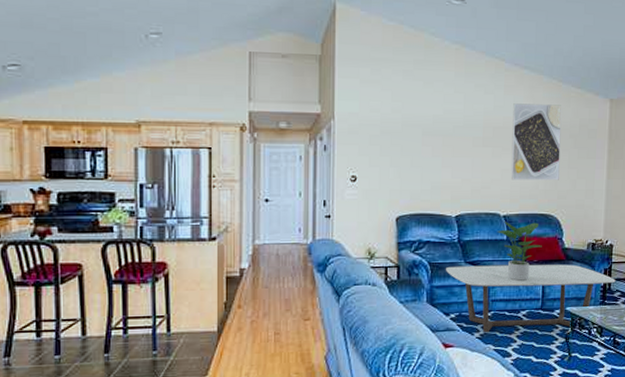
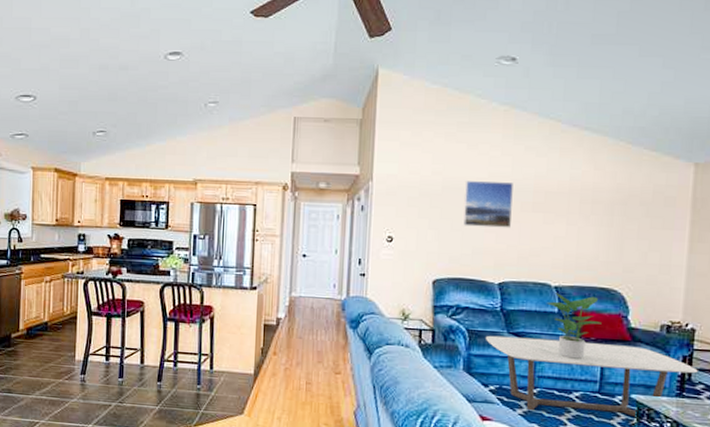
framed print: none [422,118,466,163] -> present [463,181,513,228]
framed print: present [511,103,562,180] -> none [565,167,631,252]

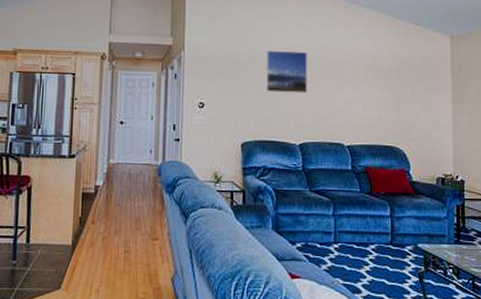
coffee table: present [486,335,698,418] -> none [291,194,470,266]
potted plant: present [546,293,602,360] -> none [341,152,389,214]

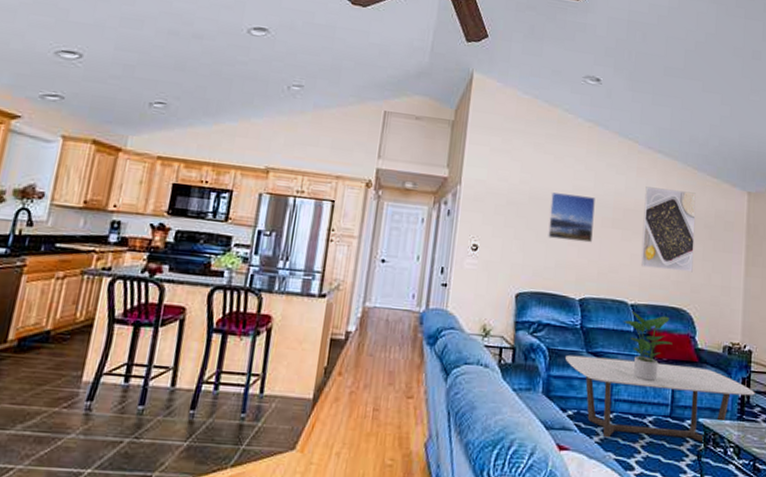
coffee table: none [291,194,470,266] -> present [566,354,755,444]
potted plant: none [341,152,389,214] -> present [623,311,673,382]
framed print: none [353,38,403,113] -> present [641,186,697,272]

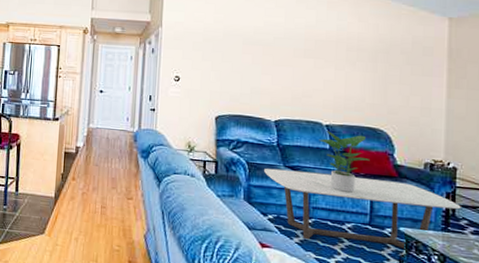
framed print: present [548,192,595,243] -> none [242,29,286,72]
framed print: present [641,186,697,272] -> none [334,19,392,96]

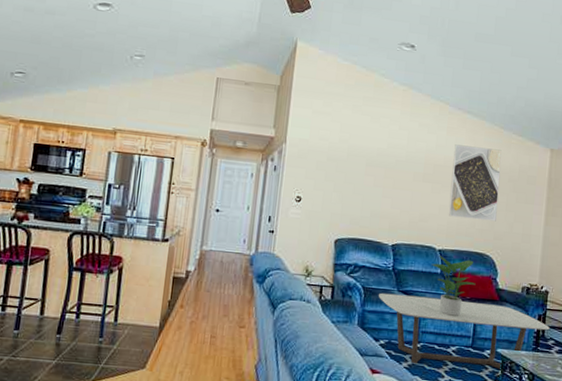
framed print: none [334,19,392,96] -> present [449,144,502,222]

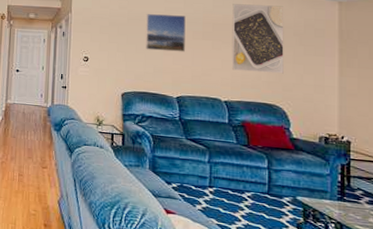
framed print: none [364,150,408,195] -> present [145,14,186,52]
coffee table: present [379,292,550,371] -> none [168,140,356,218]
potted plant: present [431,255,476,317] -> none [218,106,267,164]

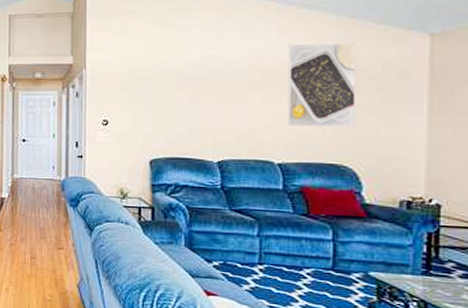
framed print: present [145,14,186,52] -> none [177,64,228,108]

